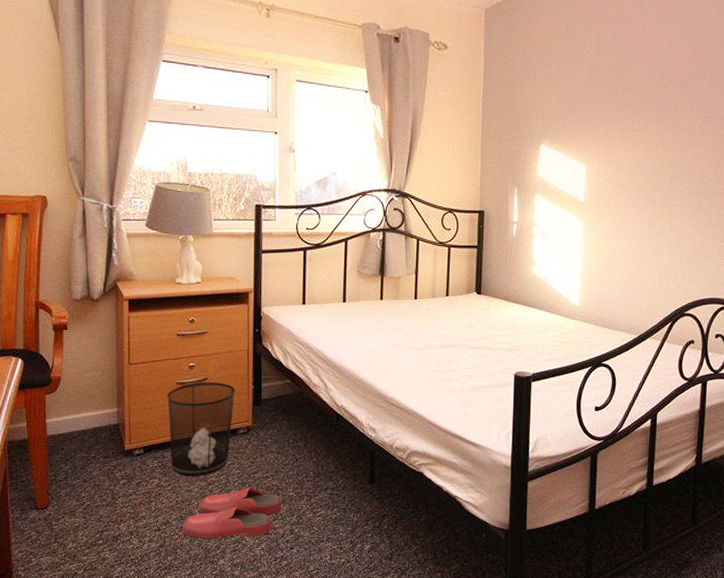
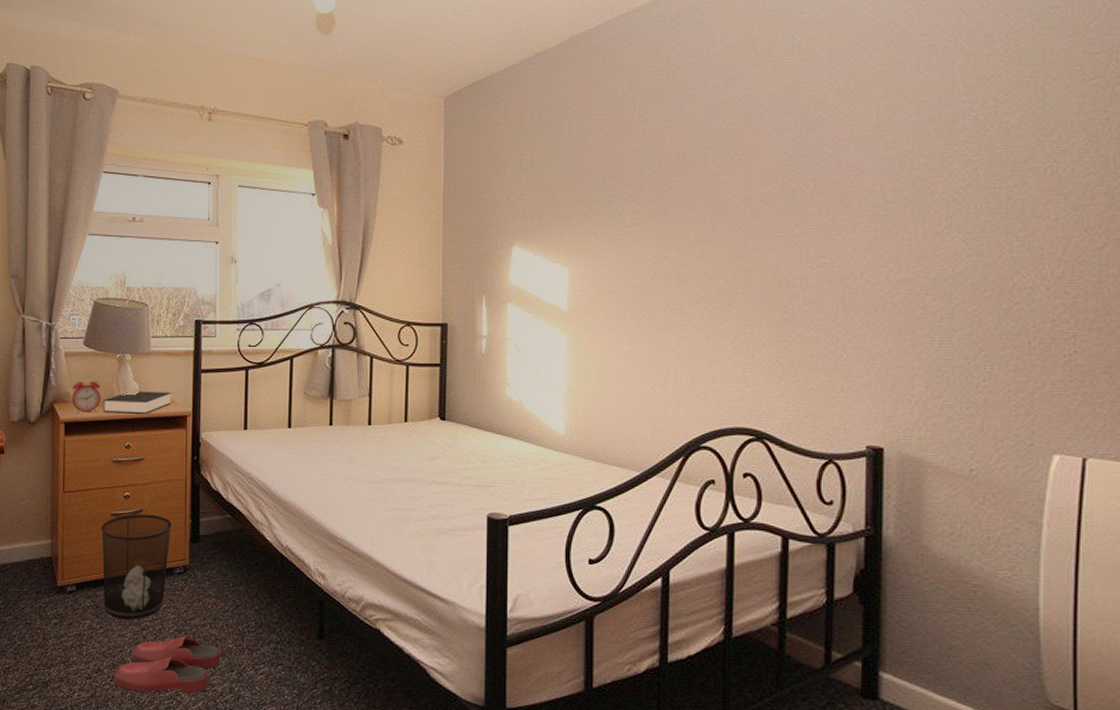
alarm clock: none [135,255,164,290] -> present [71,375,100,413]
booklet: none [166,270,234,291] -> present [103,391,172,414]

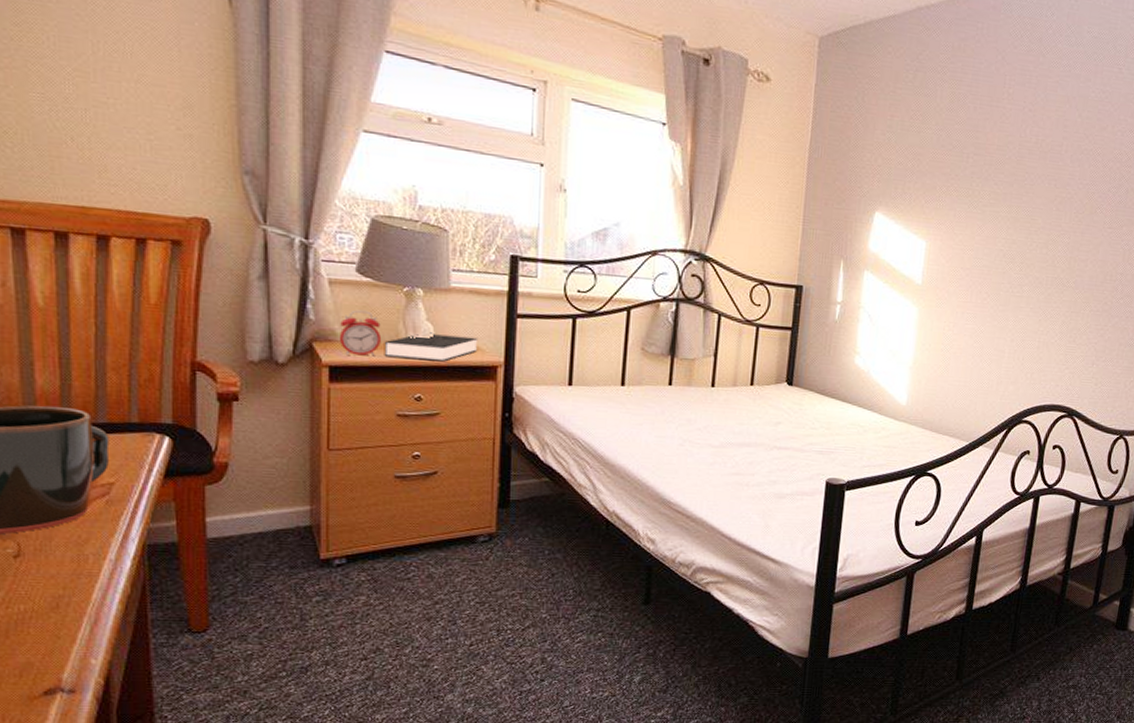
waste bin: present [101,514,172,620] -> none [381,476,475,594]
slippers: present [114,635,220,694] -> none [397,608,532,669]

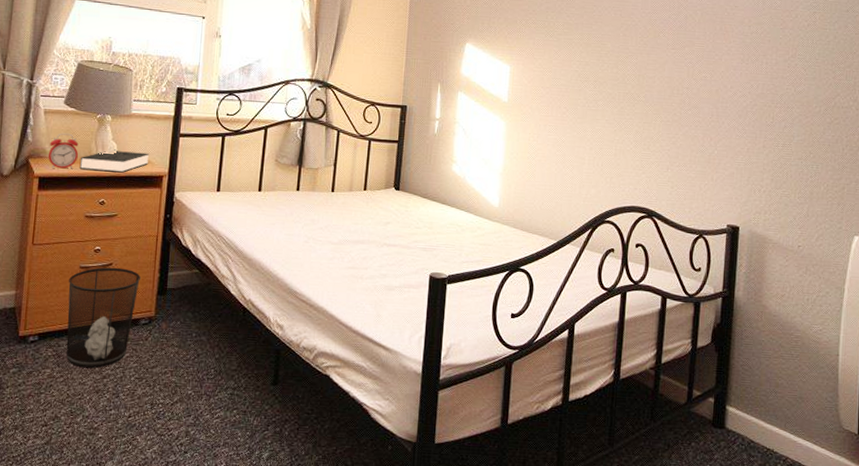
waste bin: none [381,476,475,594] -> present [66,267,140,368]

